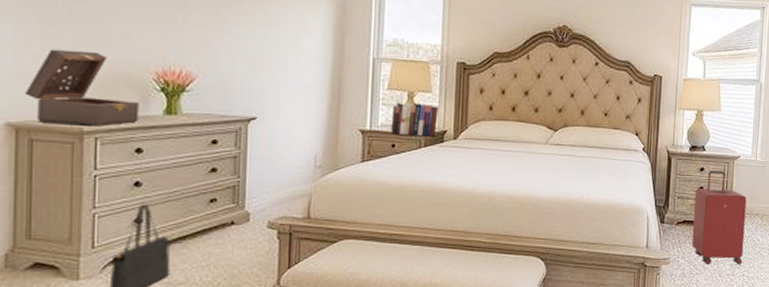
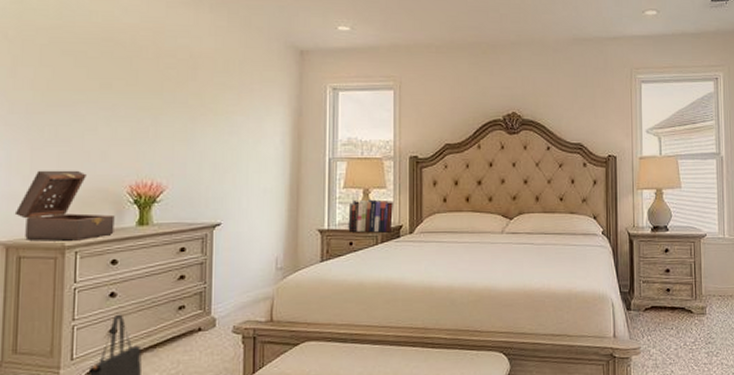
suitcase: present [692,170,747,265] -> none [661,251,720,353]

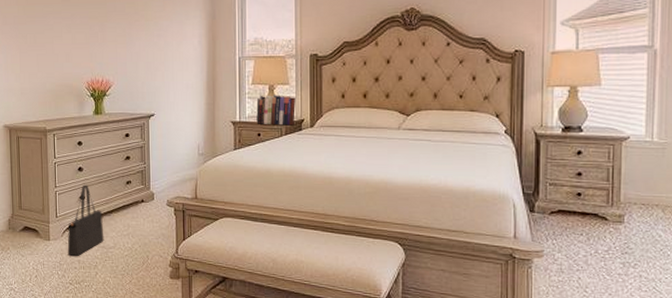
jewelry box: present [14,170,115,242] -> none [12,69,79,127]

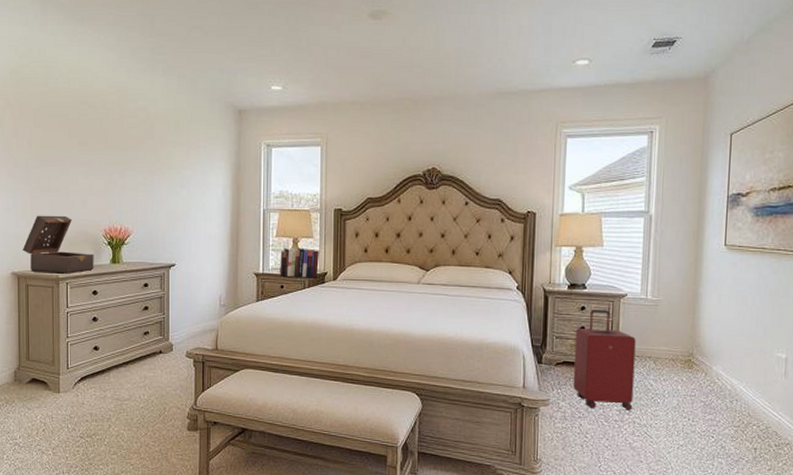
jewelry box: none [12,69,79,127] -> present [22,215,94,275]
tote bag: present [67,184,104,256] -> none [78,335,119,409]
suitcase: none [570,154,641,264] -> present [573,309,636,411]

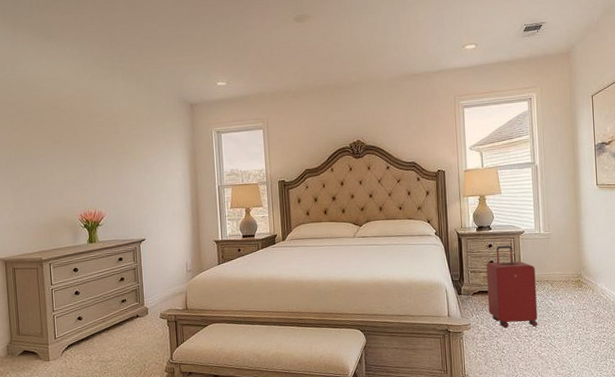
jewelry box: present [22,215,94,275] -> none [7,205,73,257]
books: present [280,247,319,278] -> none [235,215,269,241]

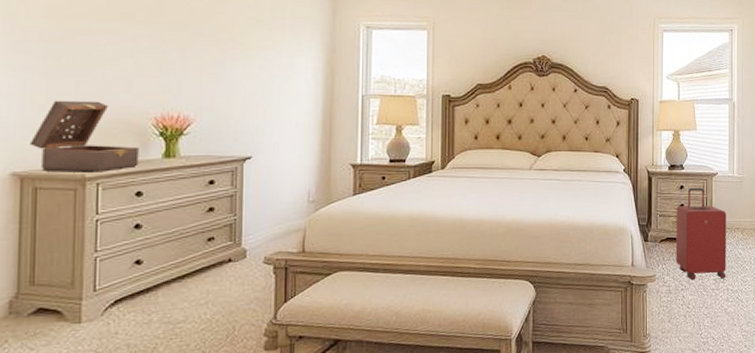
jewelry box: none [7,205,73,257] -> present [29,100,139,174]

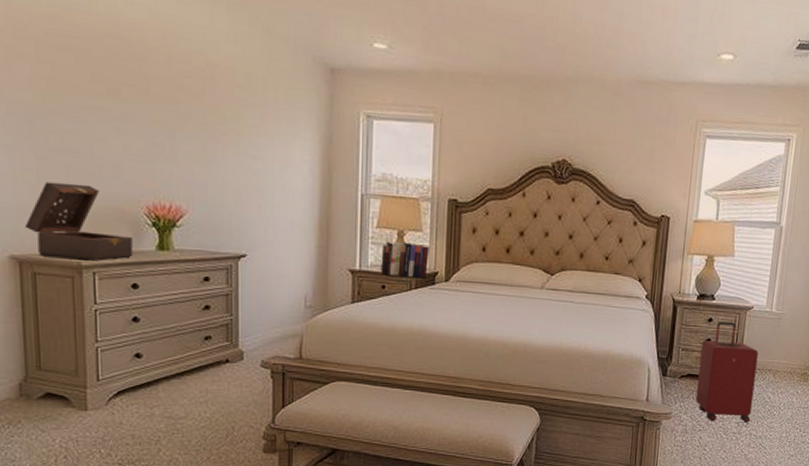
books: none [381,135,426,168] -> present [381,241,429,279]

